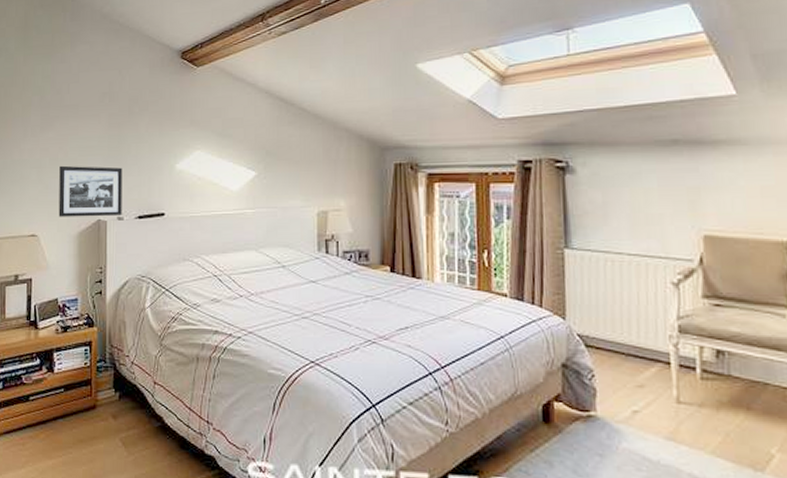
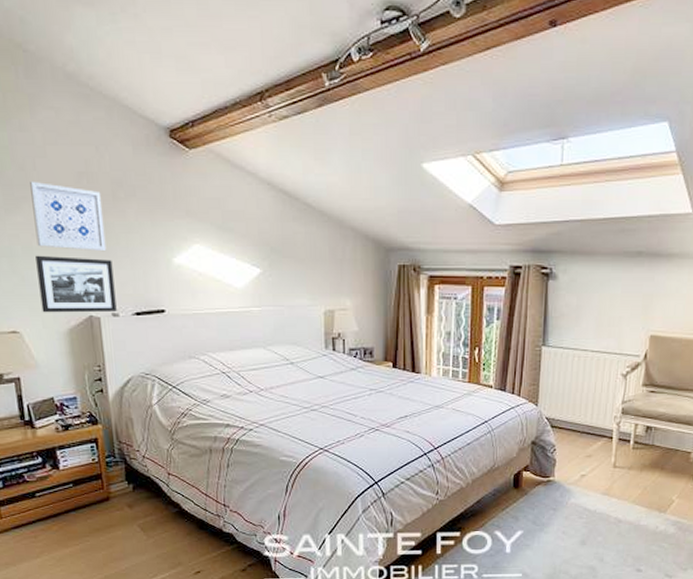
wall art: none [62,102,120,160] -> present [30,181,107,250]

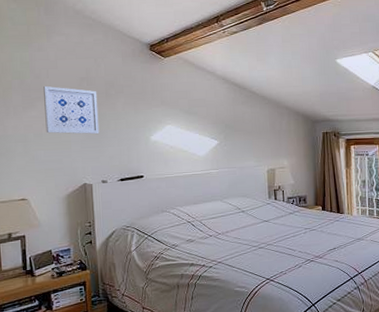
picture frame: present [35,255,117,313] -> none [44,139,106,183]

